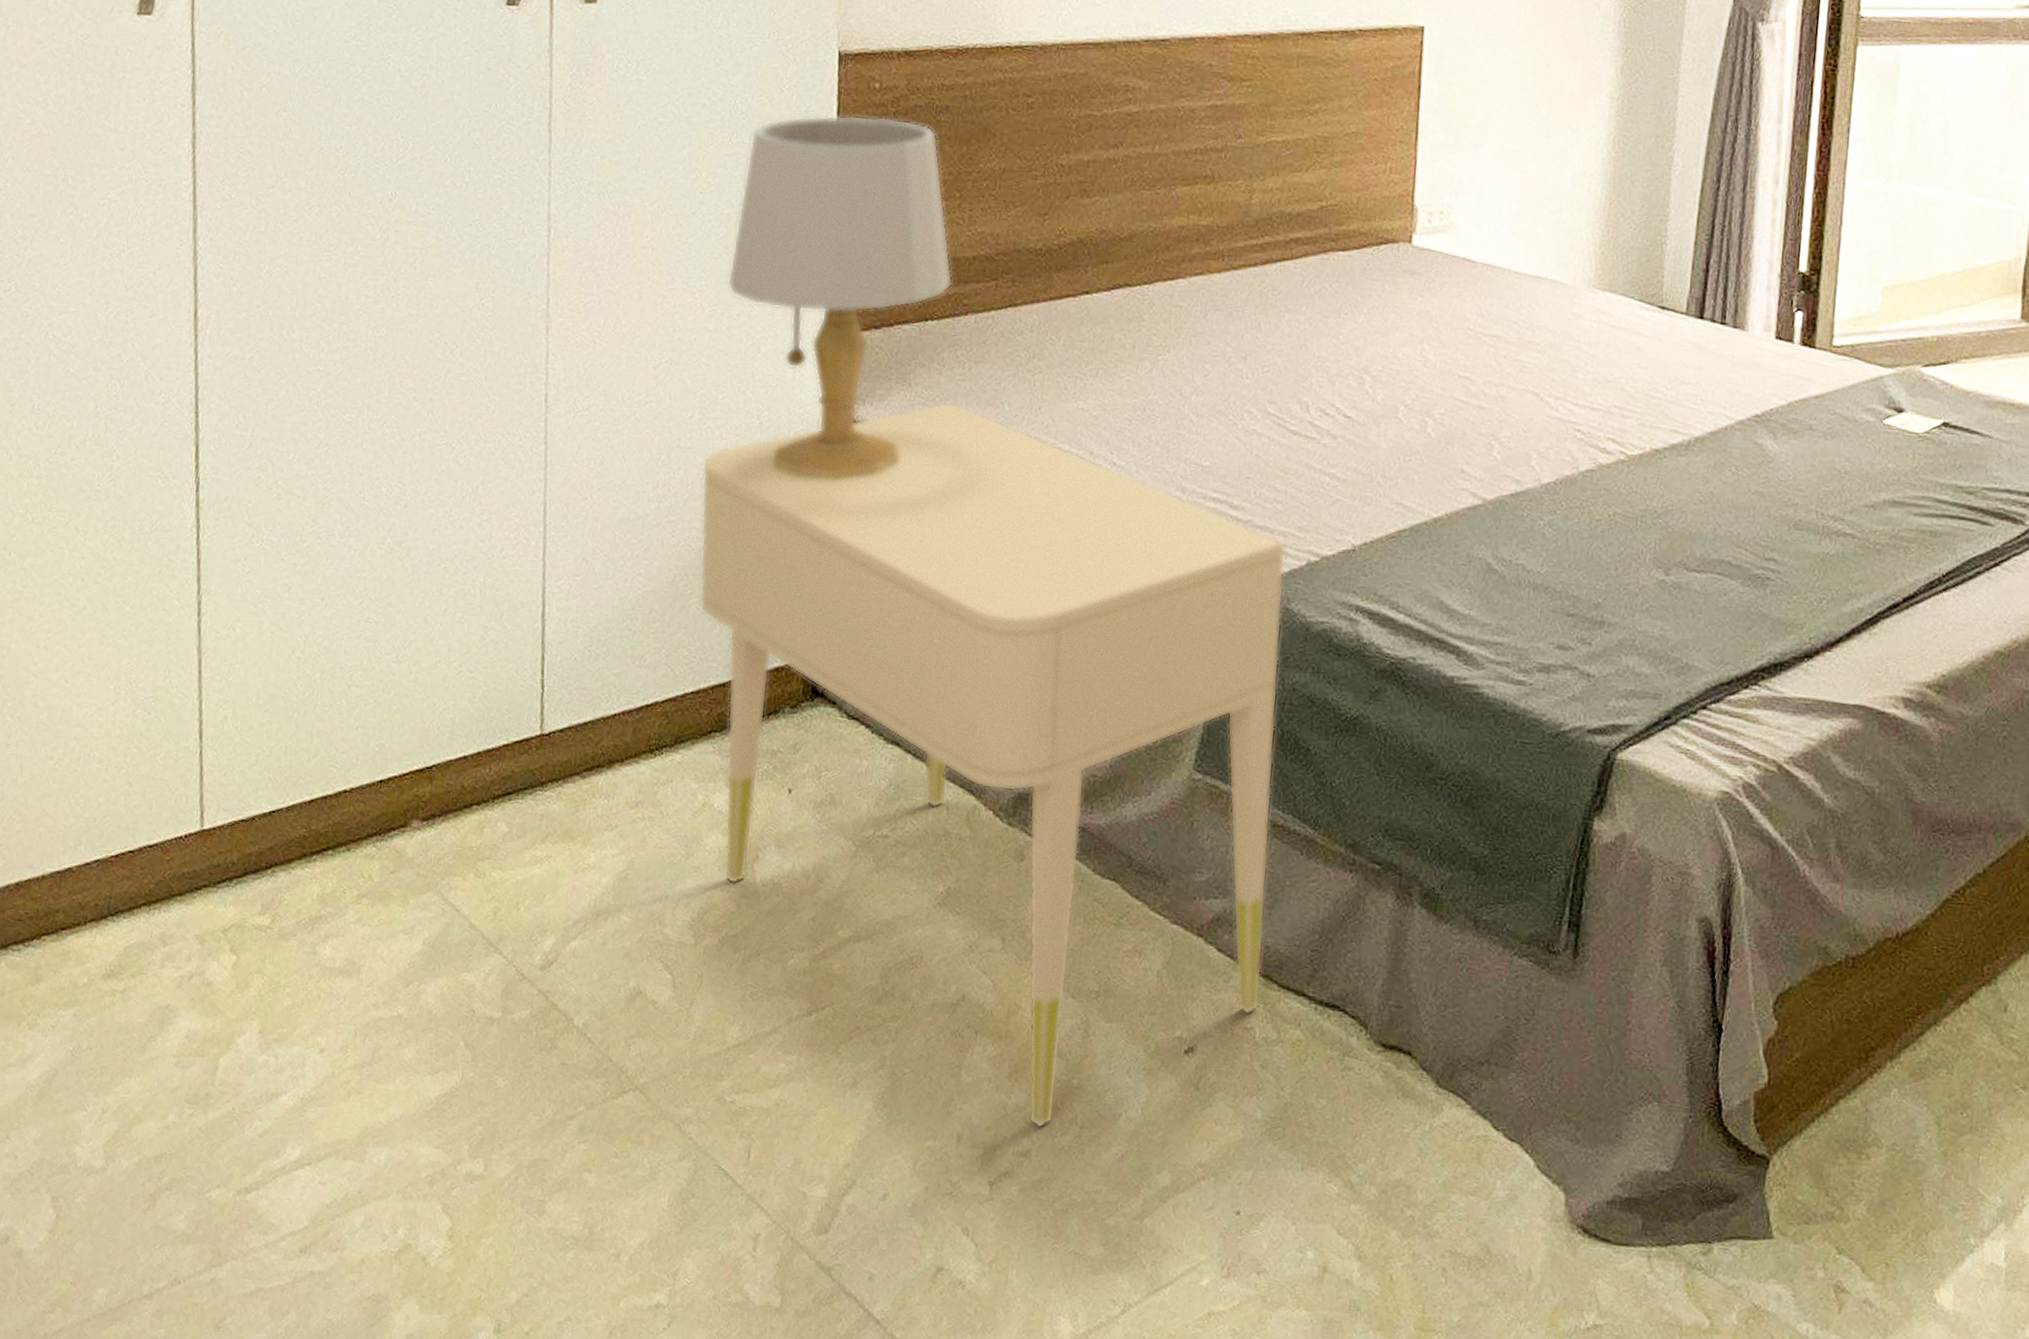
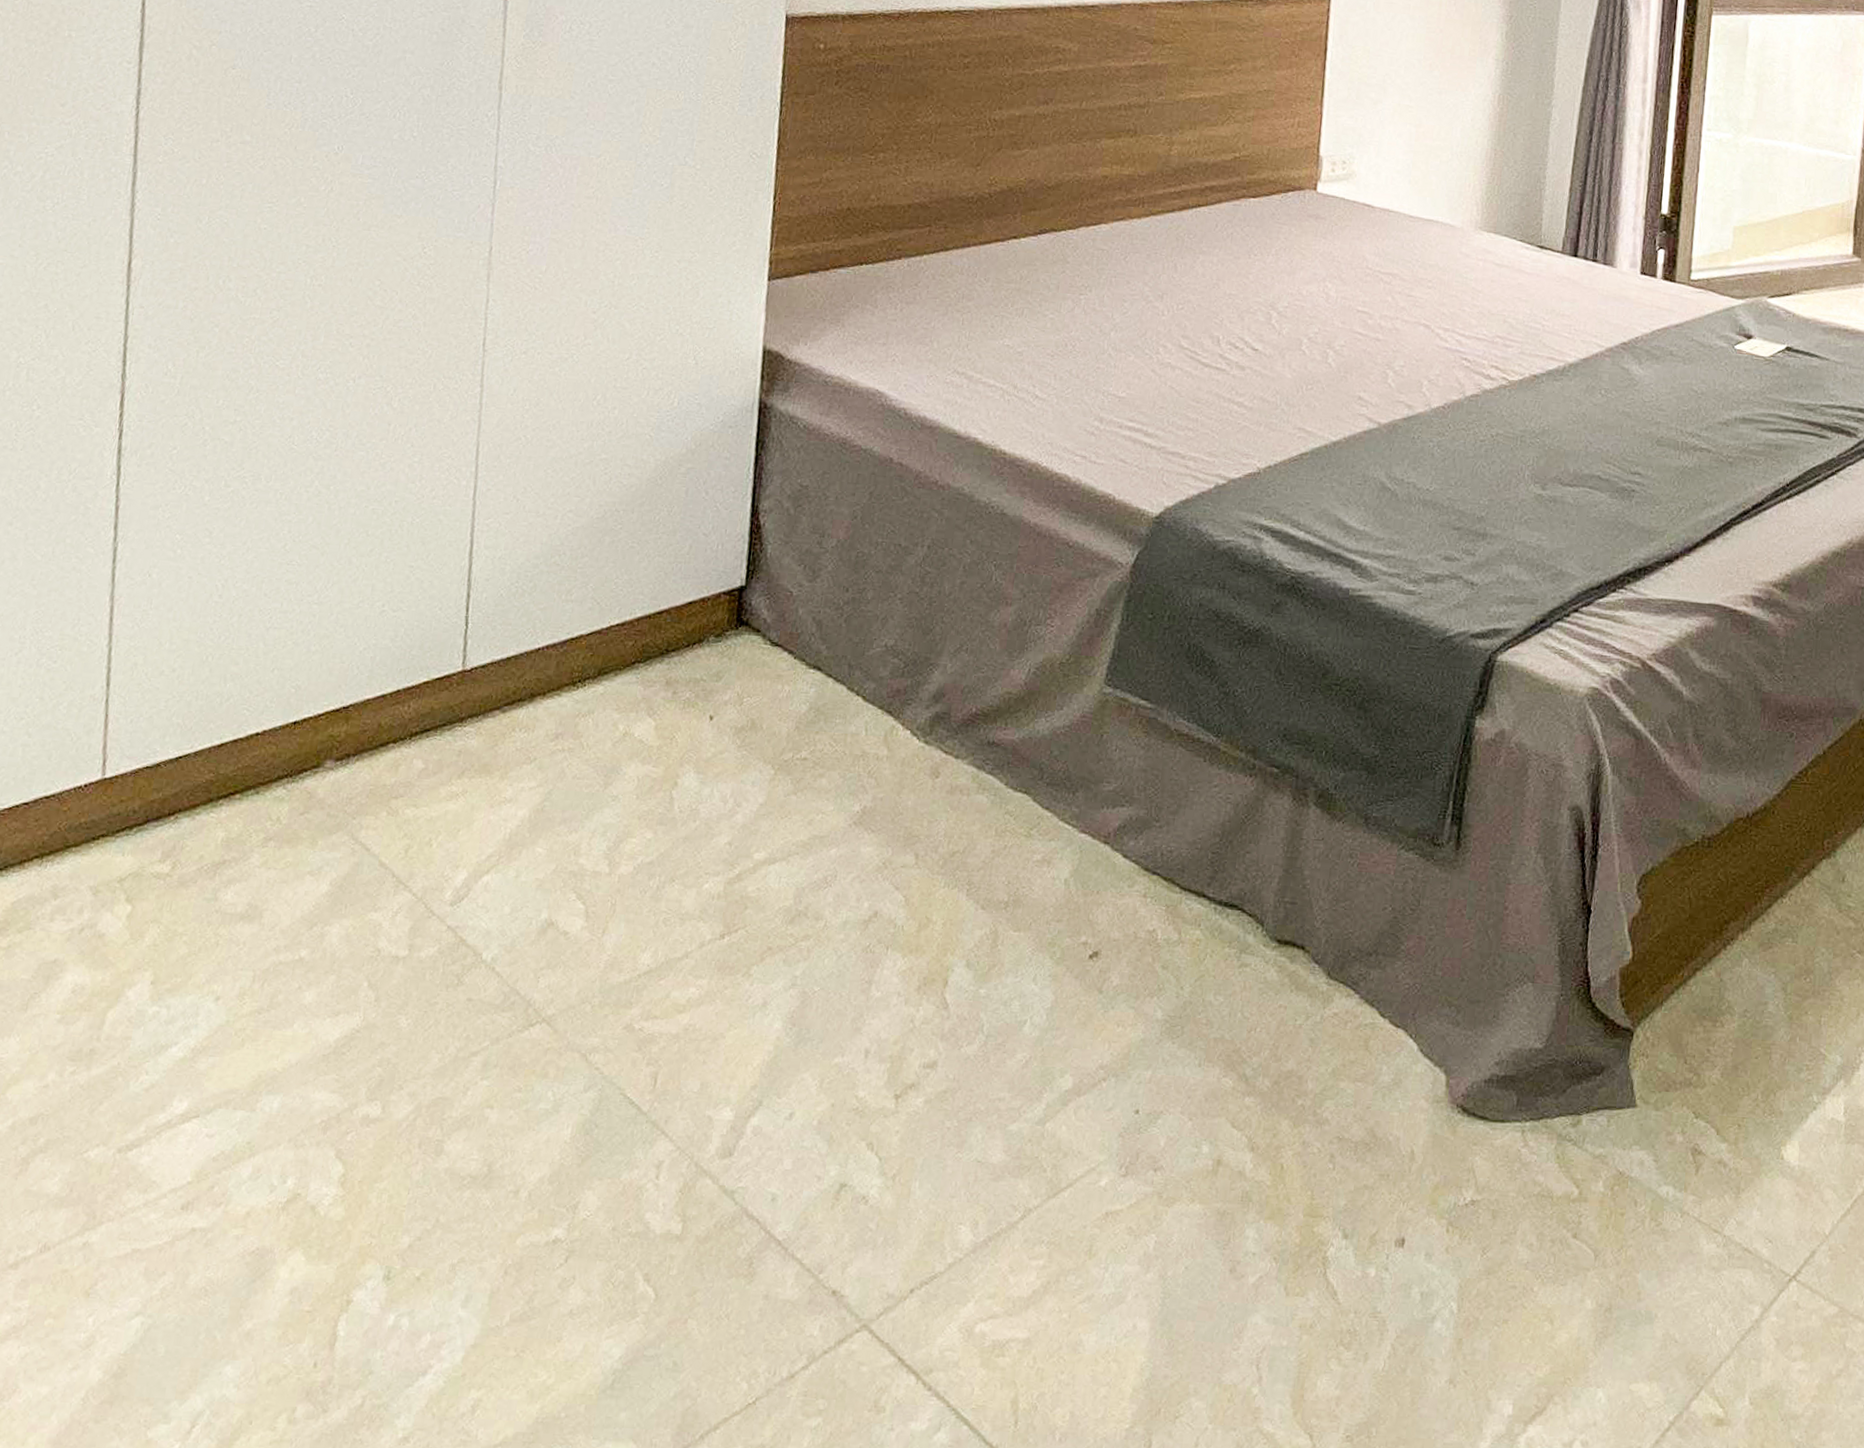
nightstand: present [699,401,1286,1129] -> none [628,340,1196,1039]
table lamp: present [727,115,953,480] -> none [669,73,888,417]

